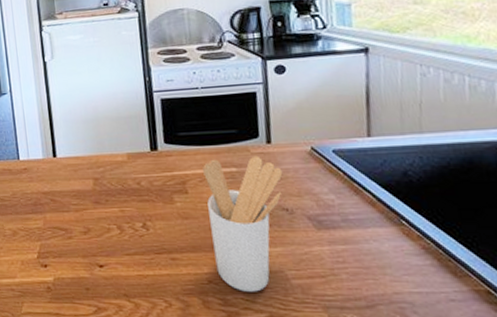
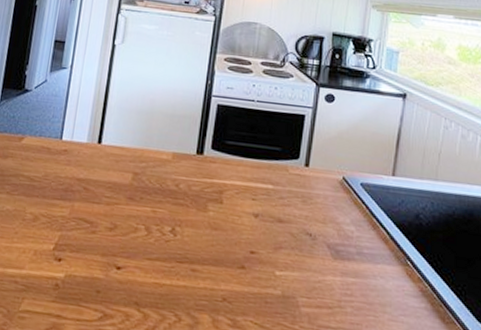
utensil holder: present [203,155,283,292] -> none [233,173,314,316]

